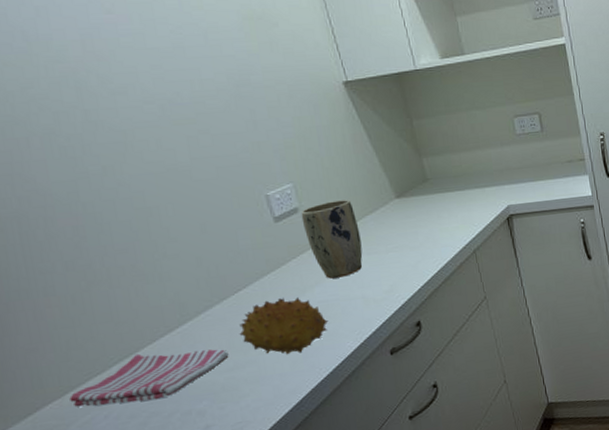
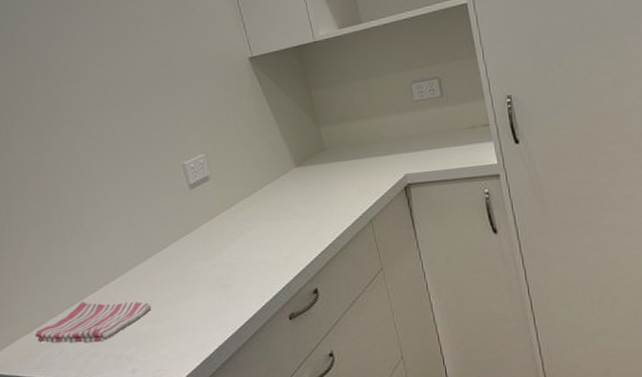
fruit: present [239,297,329,354] -> none [160,259,234,311]
plant pot: present [301,200,363,279] -> none [211,168,265,243]

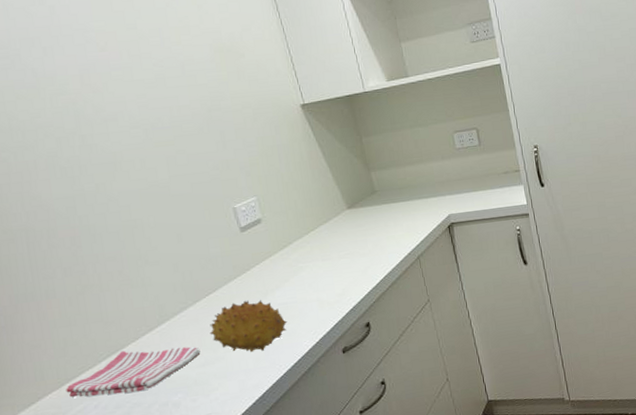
fruit: none [160,259,234,311] -> present [209,300,288,352]

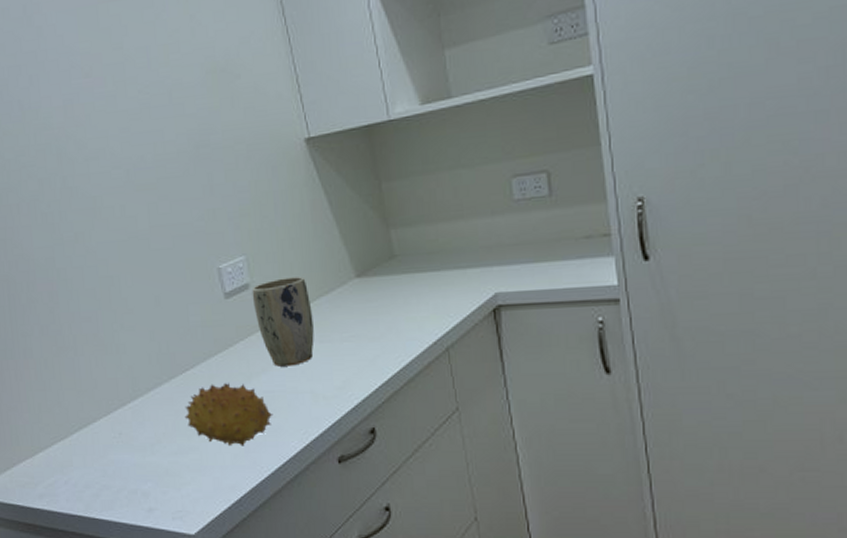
dish towel: present [66,347,201,398] -> none [39,424,174,473]
plant pot: none [263,211,318,283] -> present [252,277,315,367]

